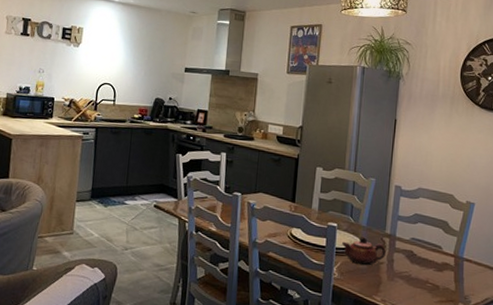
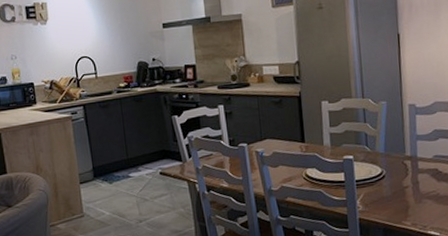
teapot: present [341,237,386,266] -> none [360,164,409,194]

